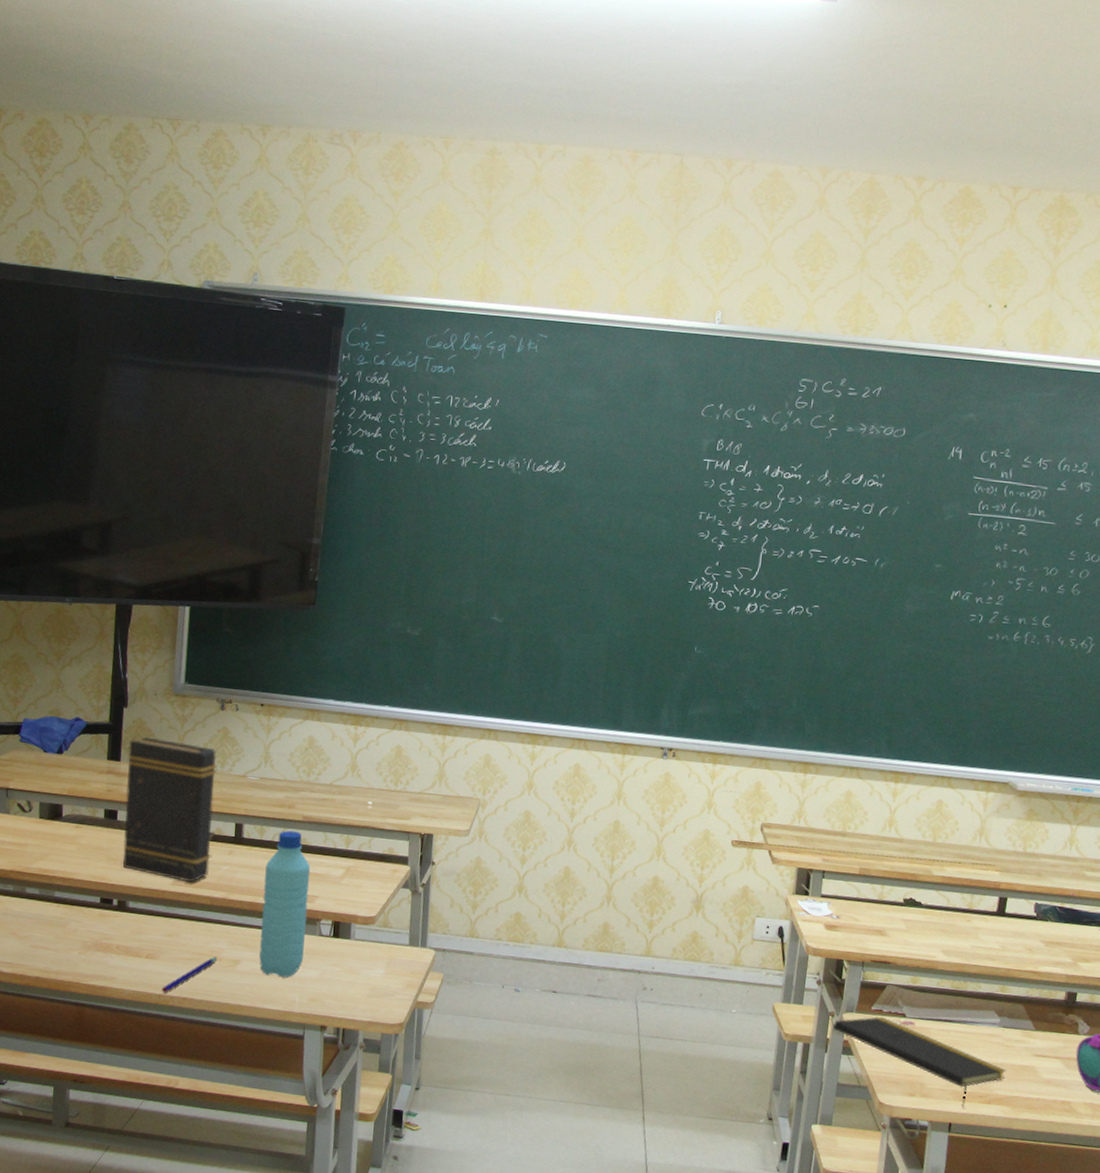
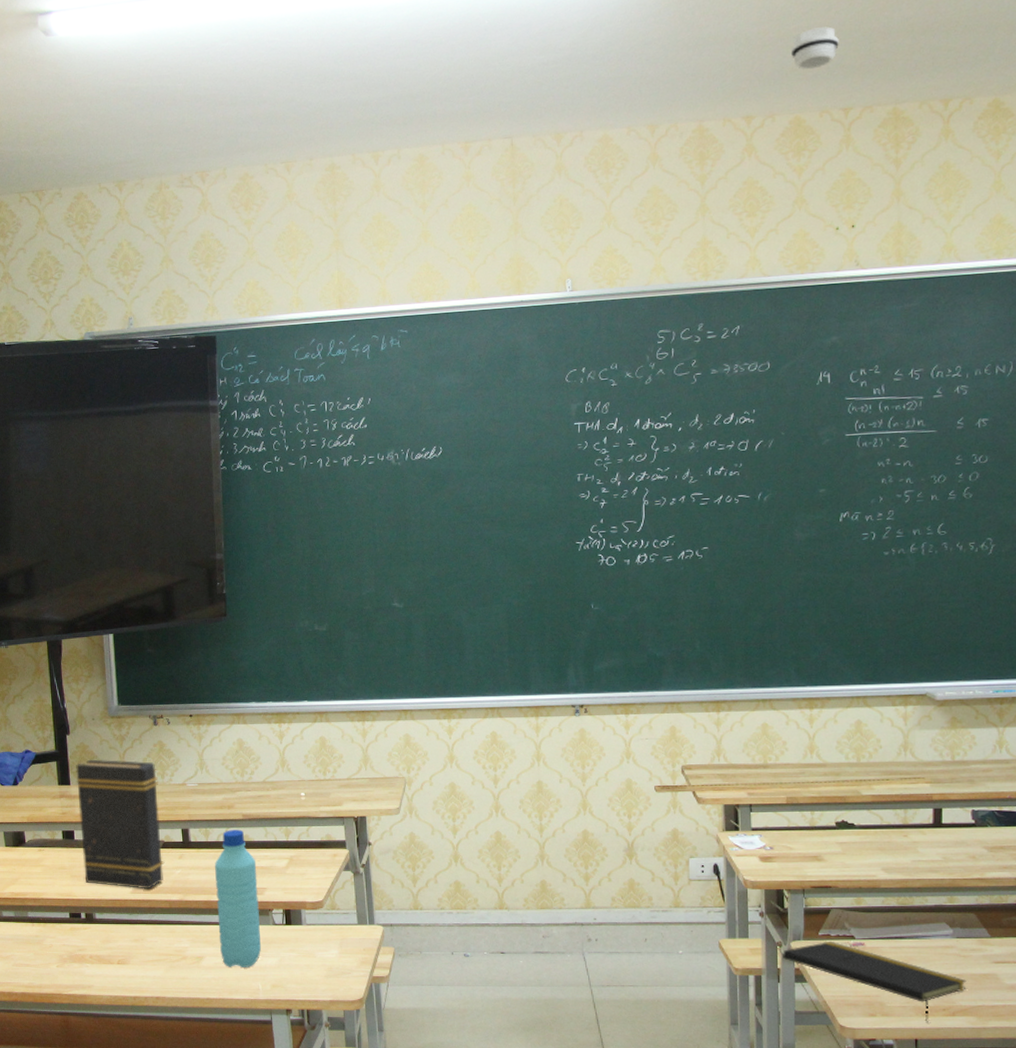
pen: present [161,957,218,993] -> none [135,956,183,995]
smoke detector: none [970,100,1019,142] -> present [790,26,839,70]

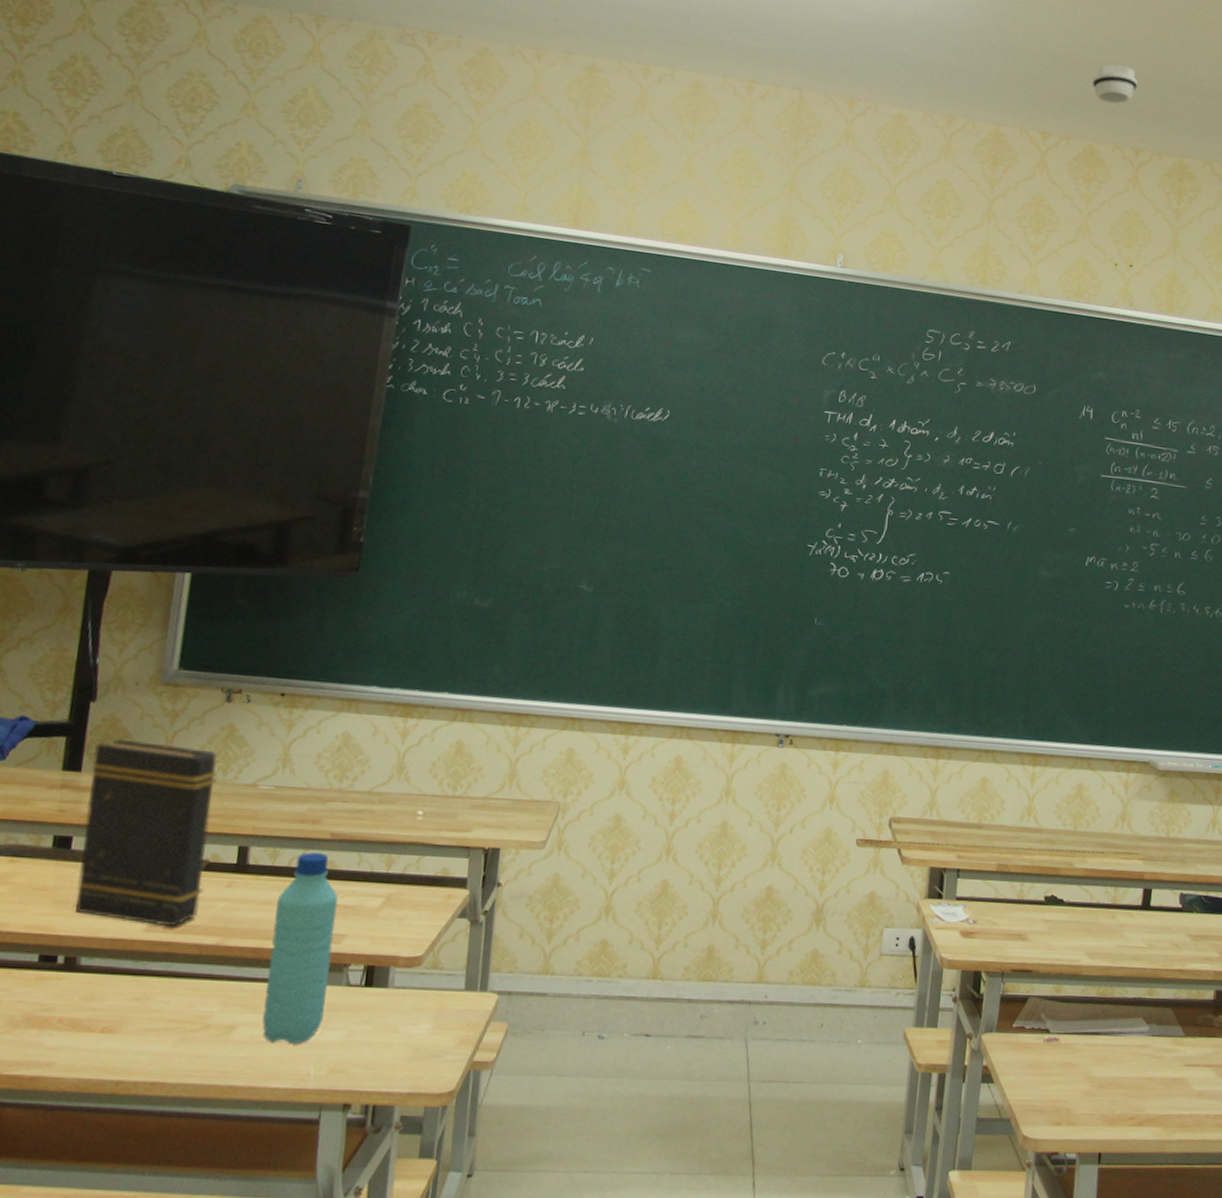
notepad: present [783,941,967,1022] -> none [971,1034,1157,1133]

